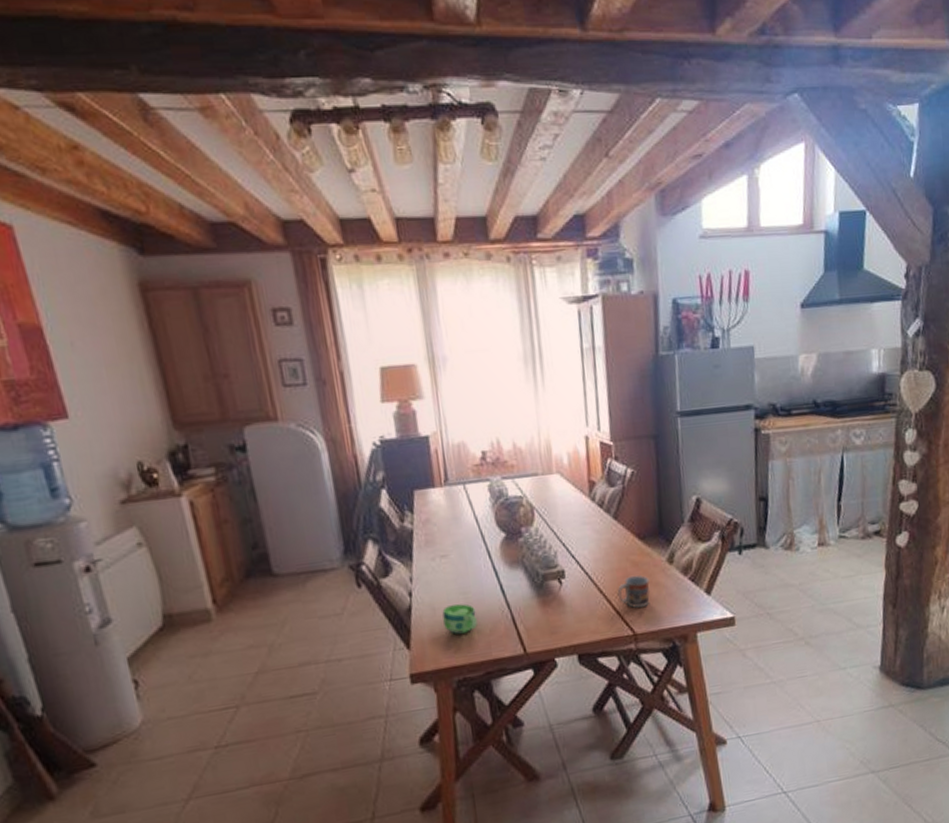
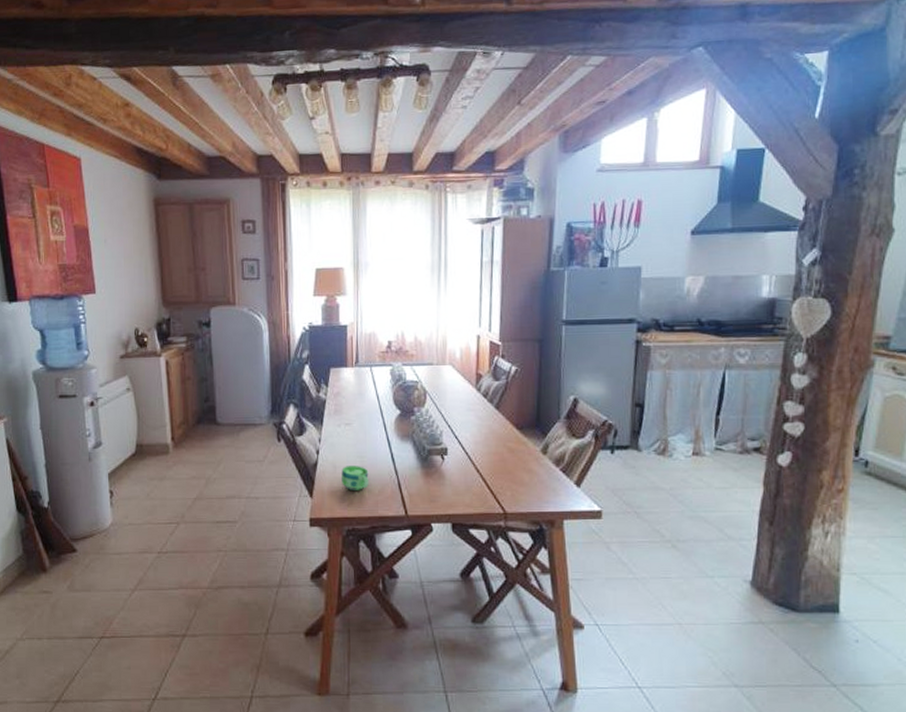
cup: present [617,575,651,608] -> none [492,460,523,490]

